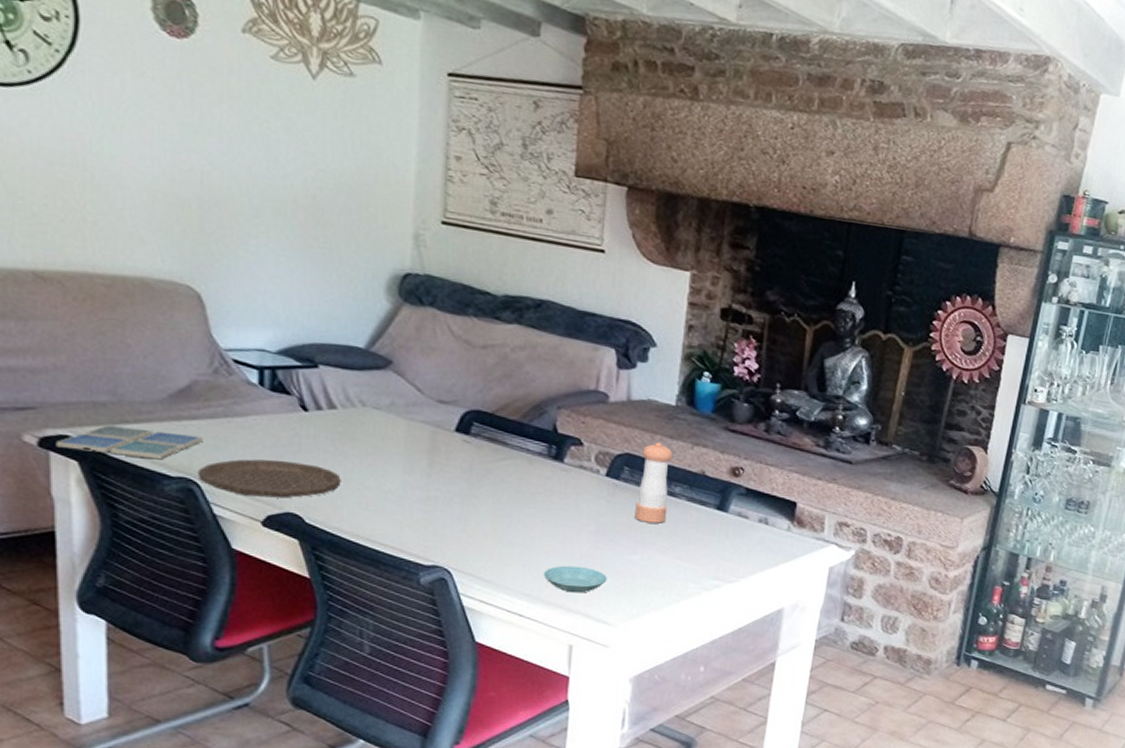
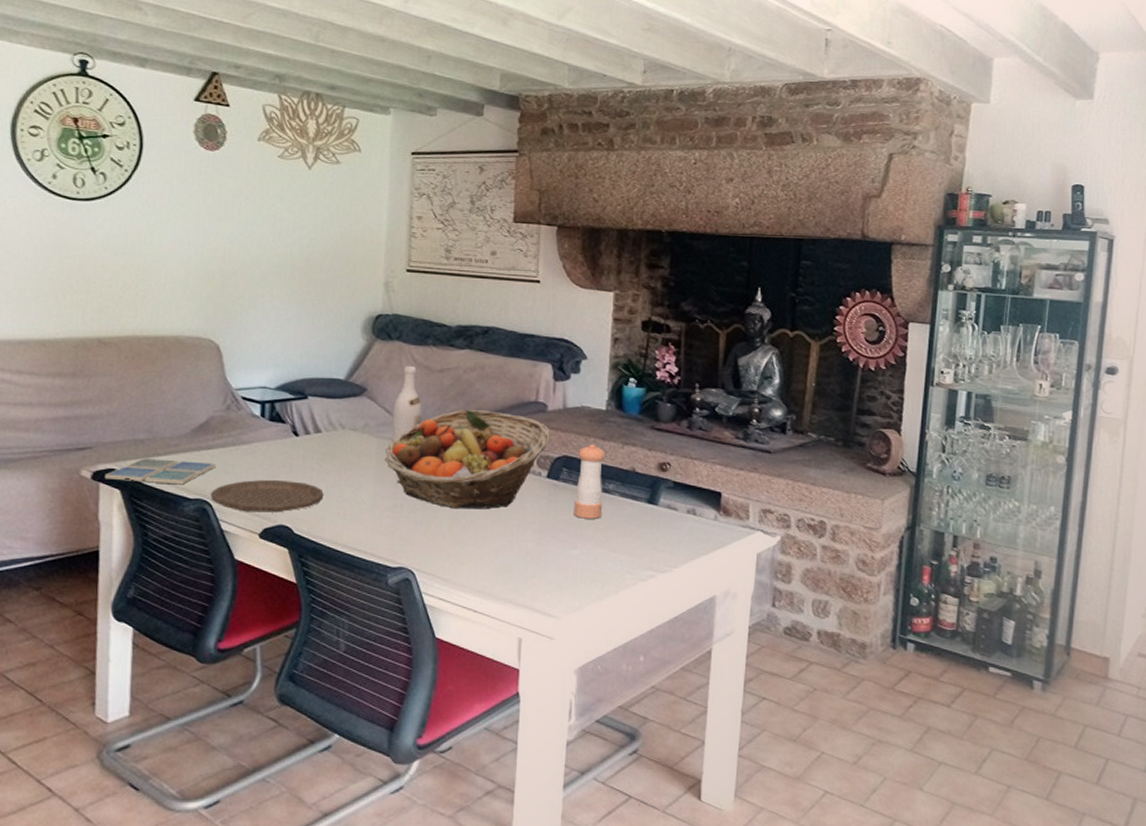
fruit basket: none [414,393,611,507] -> present [384,409,550,509]
wine bottle: none [424,338,461,423] -> present [392,366,422,440]
saucer: present [543,565,607,593] -> none [494,562,551,588]

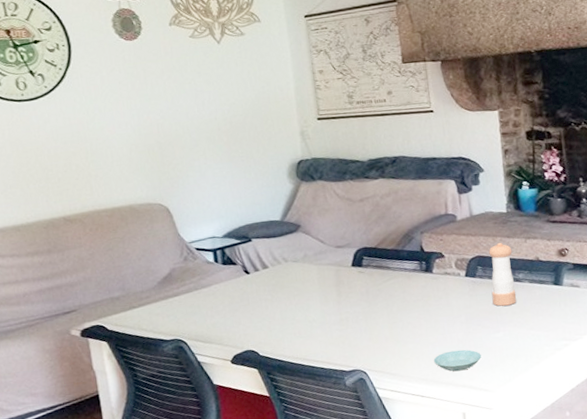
drink coaster: present [104,458,216,485] -> none [91,307,185,335]
plate: present [210,479,324,513] -> none [184,312,280,344]
fruit basket: present [384,409,550,509] -> none [325,227,463,315]
wine bottle: present [392,366,422,440] -> none [325,200,352,265]
saucer: none [494,562,551,588] -> present [433,349,481,372]

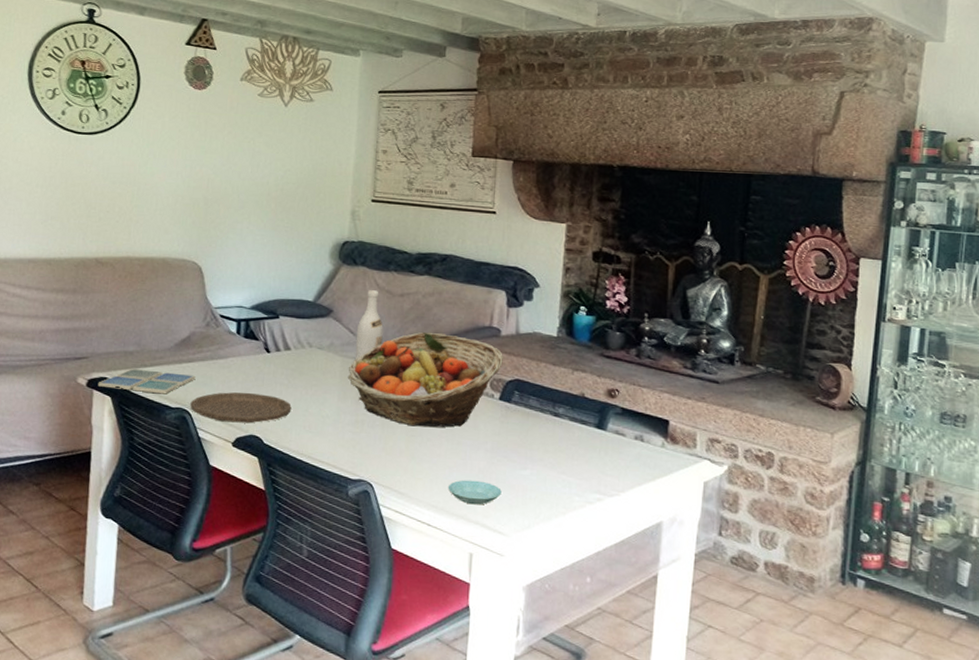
drink coaster: none [91,307,185,335] -> present [97,369,196,395]
plate: none [184,312,280,344] -> present [190,392,292,424]
wine bottle: none [325,200,352,265] -> present [355,290,383,359]
fruit basket: none [325,227,463,315] -> present [347,331,503,427]
pepper shaker: present [488,242,516,306] -> none [524,368,556,441]

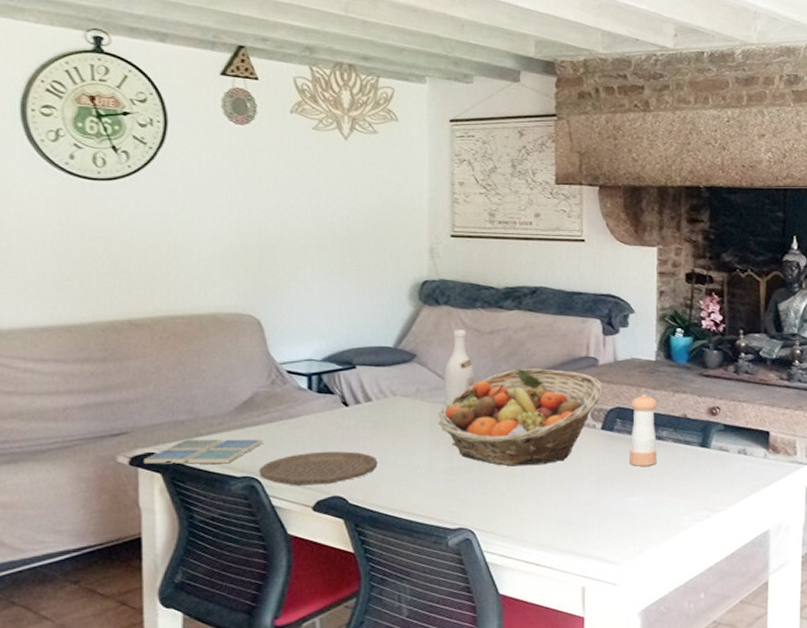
saucer: present [447,480,502,505] -> none [554,513,610,538]
pepper shaker: none [524,368,556,441] -> present [629,394,657,466]

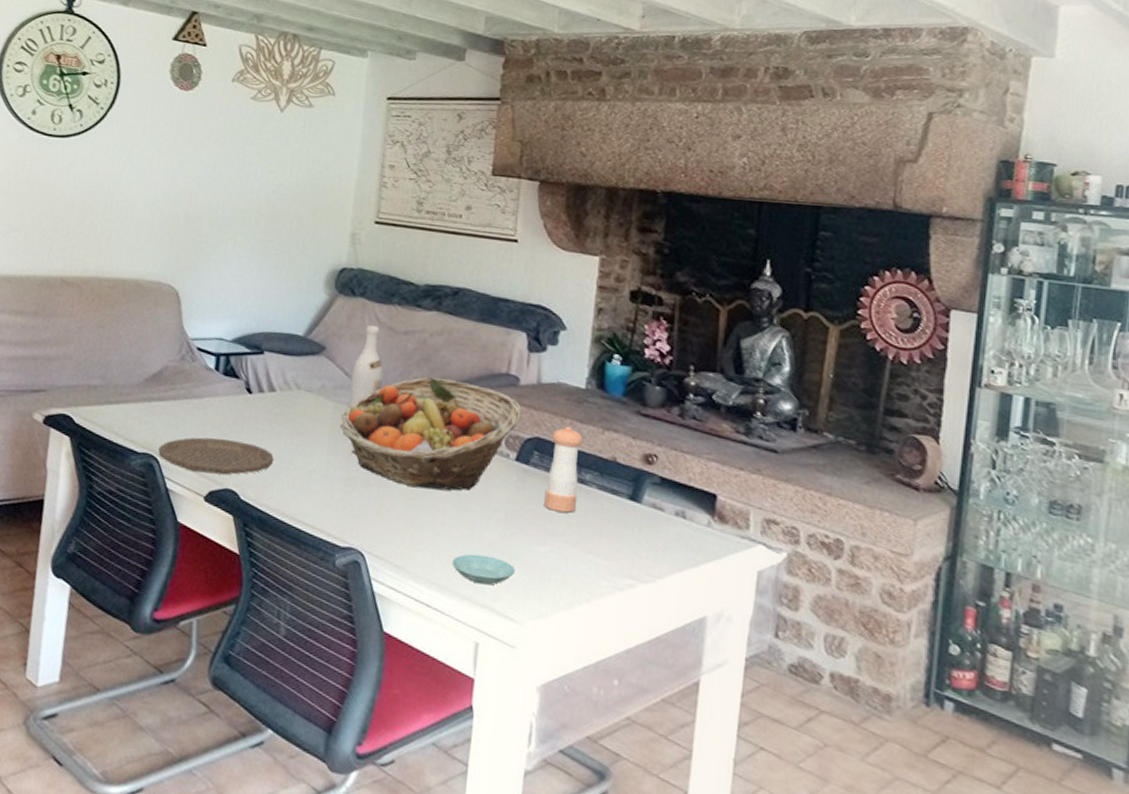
drink coaster: present [143,439,263,465] -> none [55,405,167,437]
saucer: none [554,513,610,538] -> present [451,554,515,585]

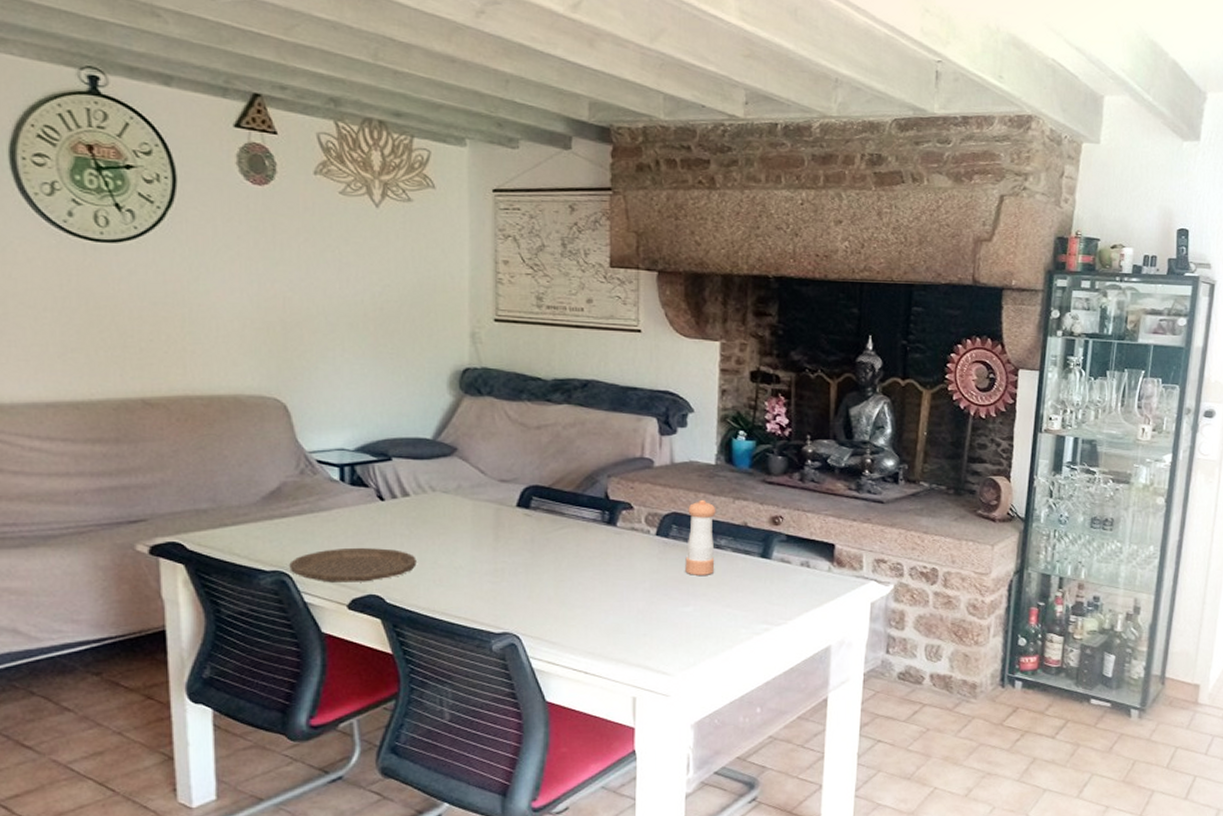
fruit basket: present [339,376,522,491] -> none [481,467,658,571]
wine bottle: present [349,325,383,405] -> none [487,423,519,501]
saucer: present [451,554,515,585] -> none [604,622,664,647]

